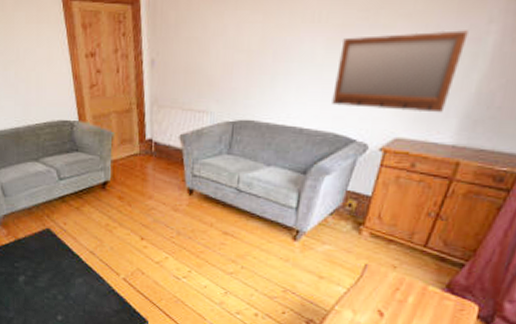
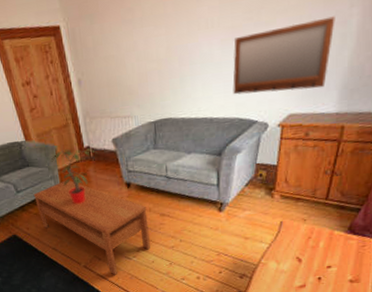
coffee table: none [77,174,208,295] -> present [33,180,150,275]
potted plant: none [104,138,160,204] -> present [50,148,97,204]

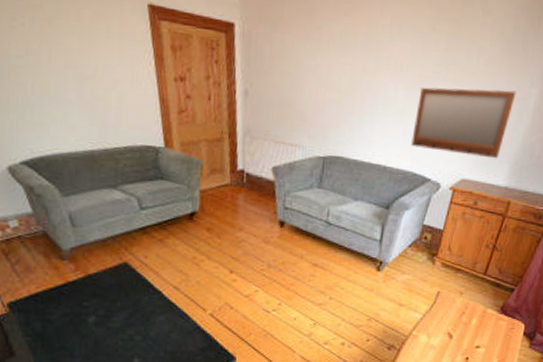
coffee table: present [33,180,150,275] -> none [161,204,298,330]
potted plant: present [50,148,97,204] -> none [192,168,251,236]

